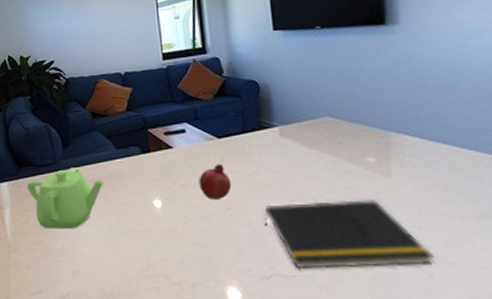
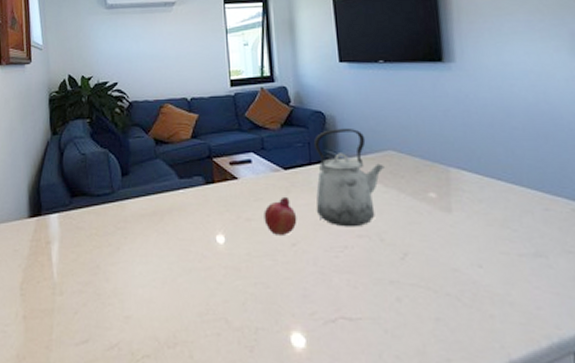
teapot: present [26,167,103,230] -> none [79,198,164,268]
kettle: none [248,96,321,192] -> present [314,127,384,227]
notepad: present [264,200,434,268] -> none [329,236,494,310]

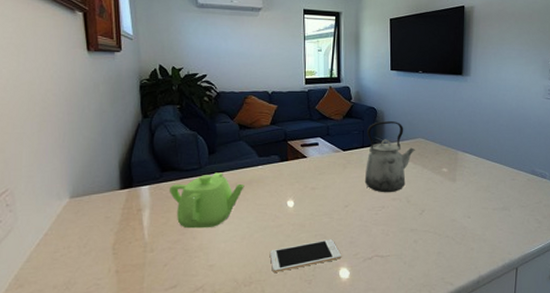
teapot: none [79,198,164,268] -> present [169,172,245,229]
cell phone: none [197,290,293,332] -> present [269,239,342,272]
fruit: present [264,196,297,235] -> none [325,171,350,200]

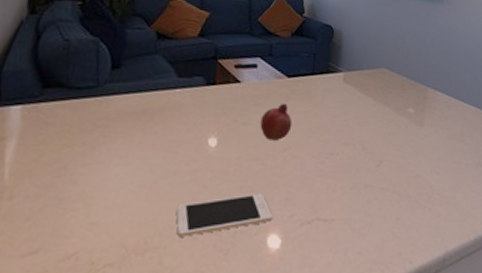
teapot: present [169,172,245,229] -> none [48,93,154,170]
fruit: none [325,171,350,200] -> present [260,103,292,140]
kettle: present [364,120,415,193] -> none [311,43,377,136]

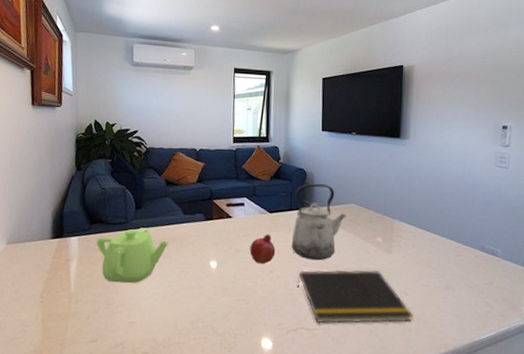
teapot: none [48,93,154,170] -> present [96,227,168,284]
cell phone: present [176,193,273,237] -> none [190,305,265,336]
kettle: none [311,43,377,136] -> present [291,183,347,261]
notepad: none [315,146,443,212] -> present [297,270,413,324]

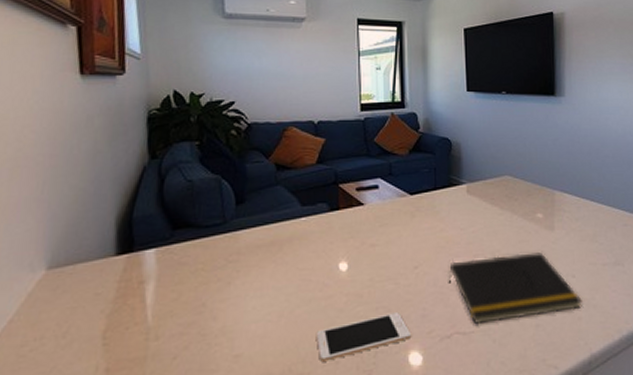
teapot: present [96,227,168,284] -> none [182,228,283,306]
cell phone: none [190,305,265,336] -> present [316,312,412,362]
fruit: present [249,234,276,264] -> none [388,221,420,259]
kettle: present [291,183,347,261] -> none [438,154,501,248]

